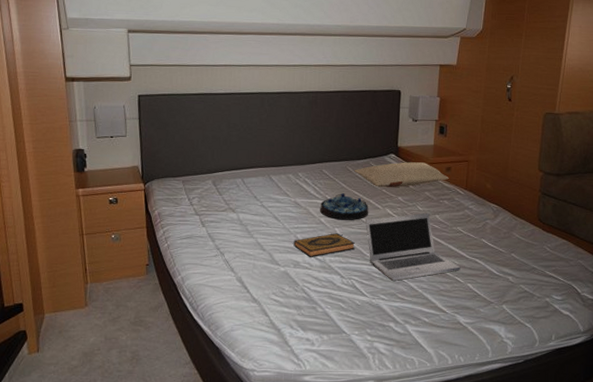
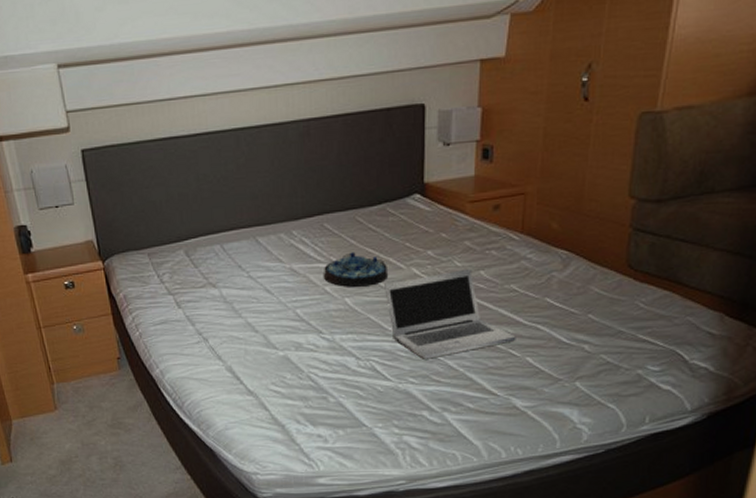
hardback book: present [293,233,355,257] -> none [292,304,372,337]
pillow: present [354,162,449,188] -> none [365,201,497,241]

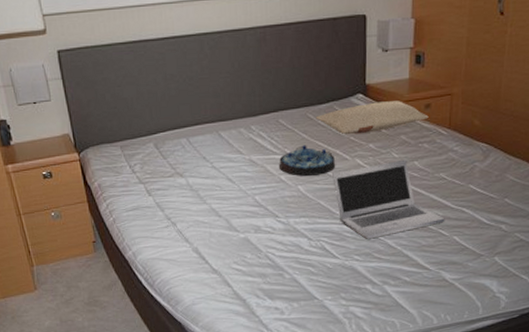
pillow: none [365,201,497,241] -> present [315,101,429,135]

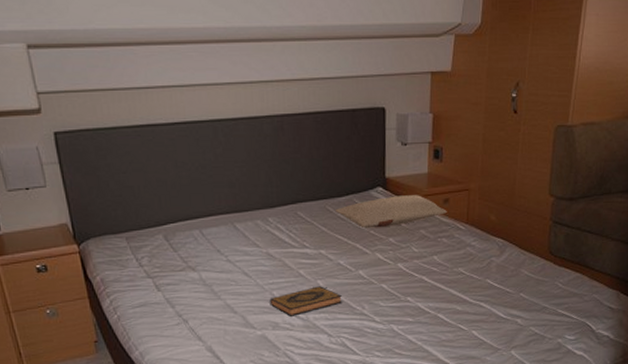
hardback book: none [252,191,322,220] -> present [269,286,342,316]
serving tray: present [279,145,336,176] -> none [298,238,356,271]
laptop: present [332,159,445,239] -> none [352,254,464,335]

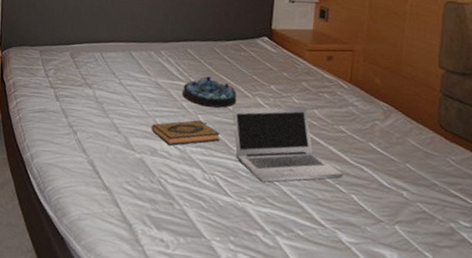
serving tray: none [298,238,356,271] -> present [183,76,237,108]
pillow: present [335,195,447,229] -> none [222,46,330,75]
laptop: none [352,254,464,335] -> present [232,106,343,183]

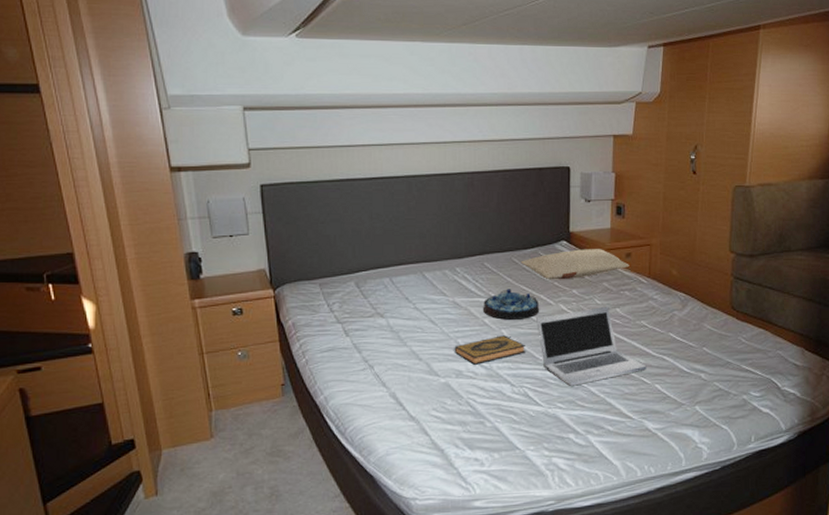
pillow: none [222,46,330,75] -> present [520,249,629,280]

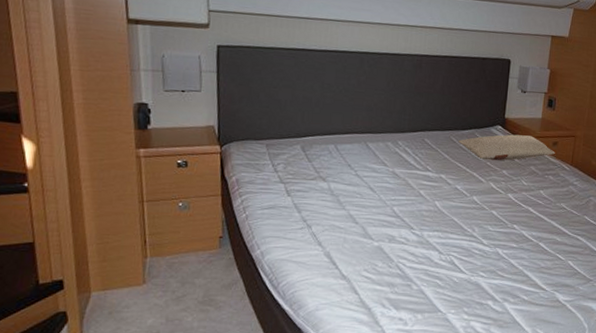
hardback book: present [454,335,525,365] -> none [389,206,456,232]
serving tray: present [483,289,540,320] -> none [420,164,472,194]
laptop: present [536,306,647,386] -> none [467,187,562,257]

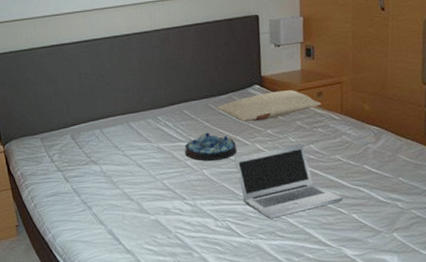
serving tray: none [420,164,472,194] -> present [185,132,237,161]
laptop: none [467,187,562,257] -> present [234,143,343,219]

